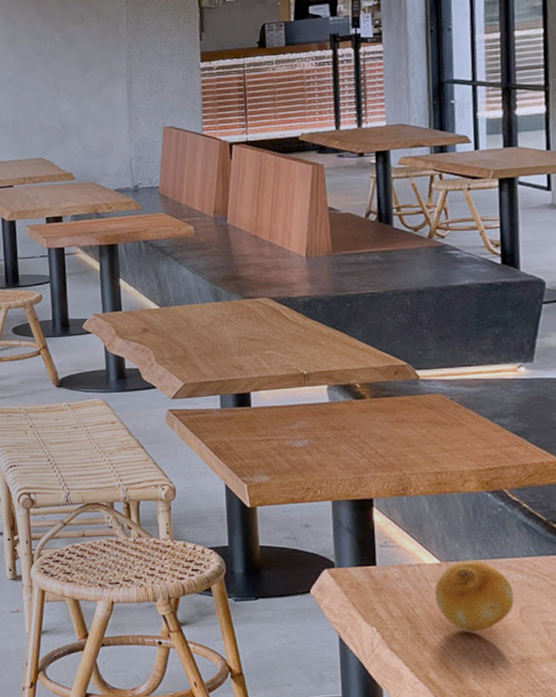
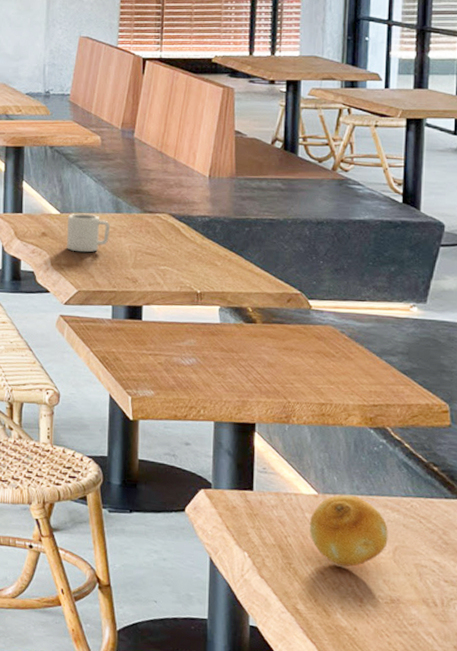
cup: none [168,305,211,345] -> present [66,213,110,253]

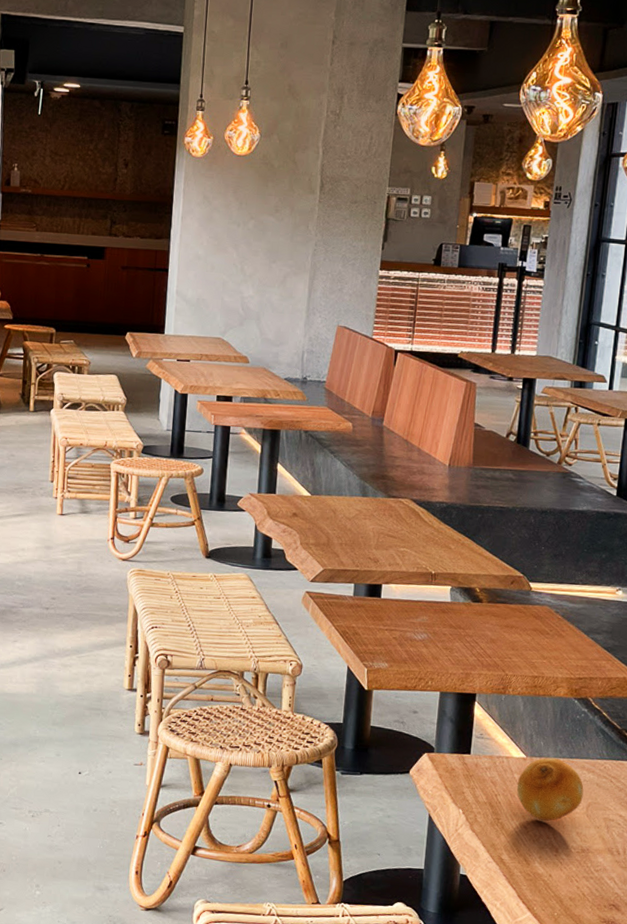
cup: present [66,213,110,253] -> none [314,496,356,533]

